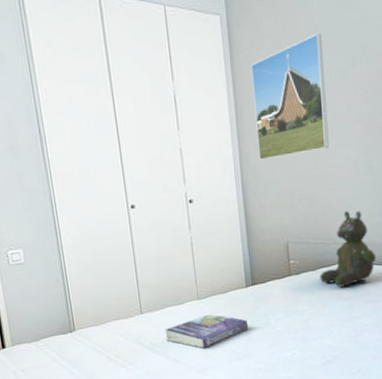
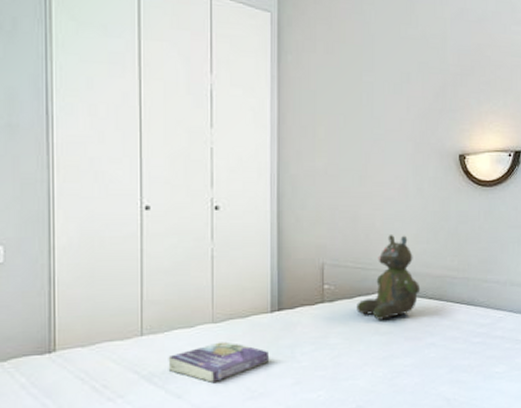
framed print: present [251,33,329,160] -> none [299,44,378,170]

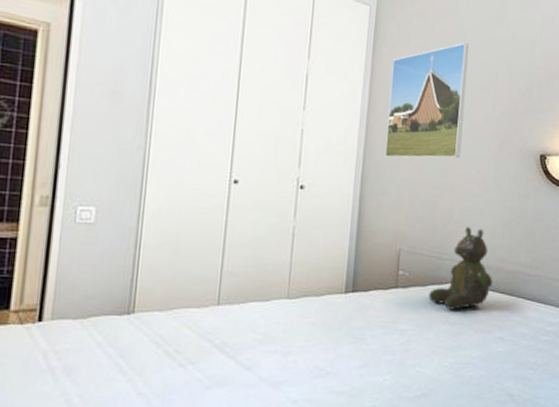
book: present [168,341,270,383] -> none [240,318,340,357]
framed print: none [299,44,378,170] -> present [384,43,469,159]

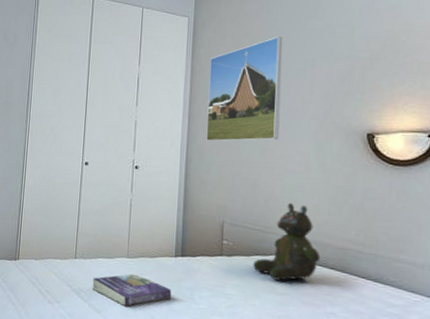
book: none [240,318,340,357] -> present [92,274,172,306]

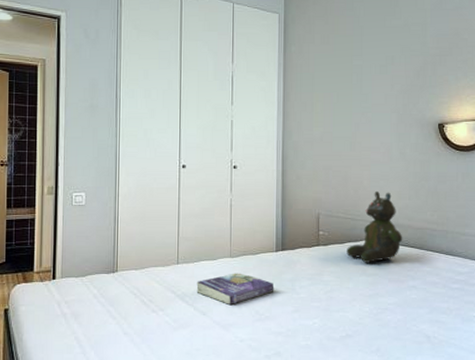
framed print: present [206,37,282,142] -> none [300,34,366,137]

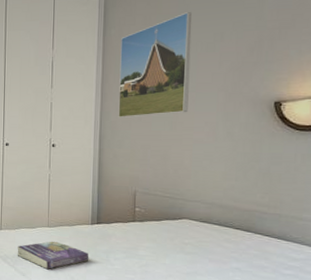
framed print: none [300,34,366,137] -> present [118,12,192,117]
teddy bear: present [346,190,403,263] -> none [164,170,227,242]

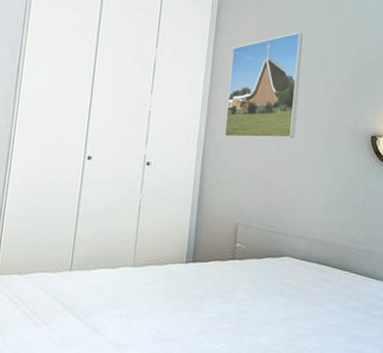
book: present [17,241,89,269] -> none [89,284,181,322]

